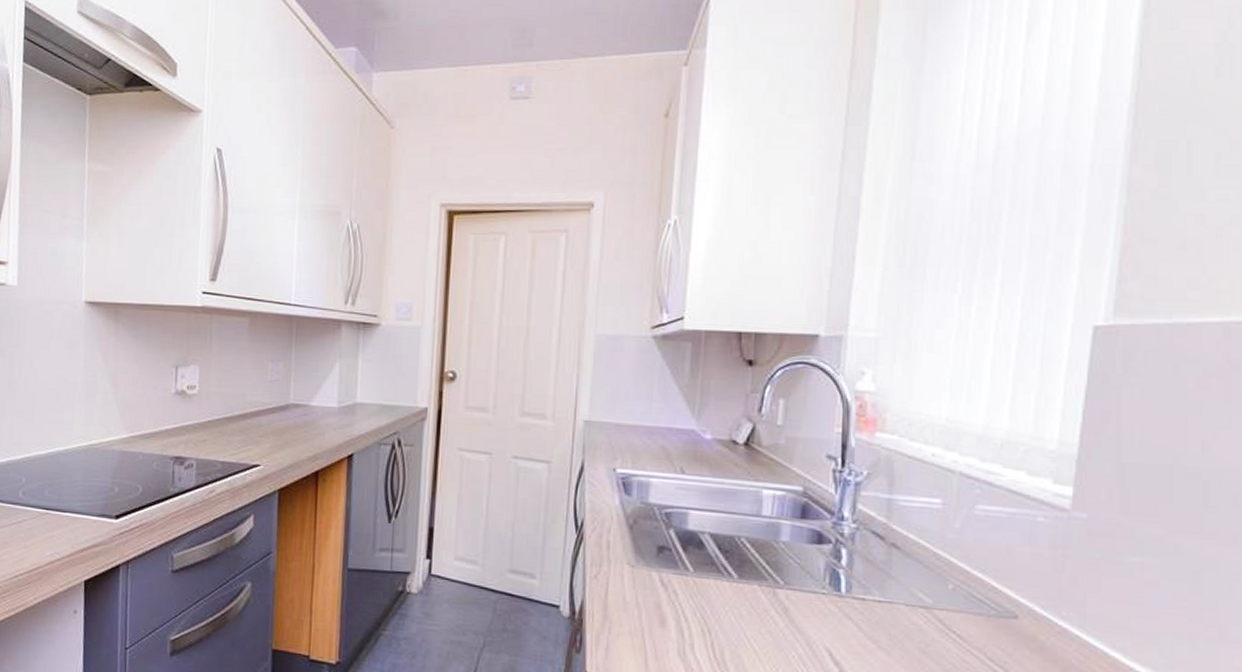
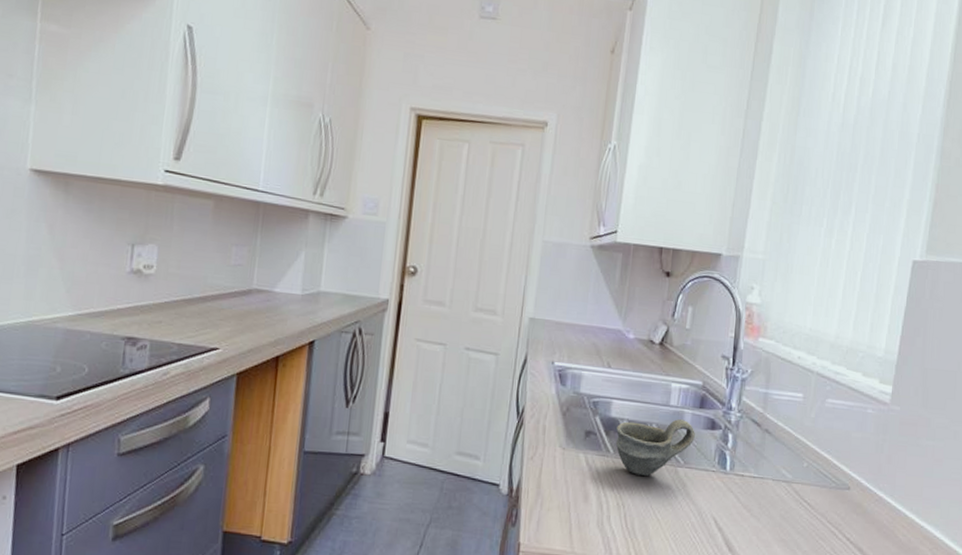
cup: none [695,532,797,598] -> present [615,419,695,476]

